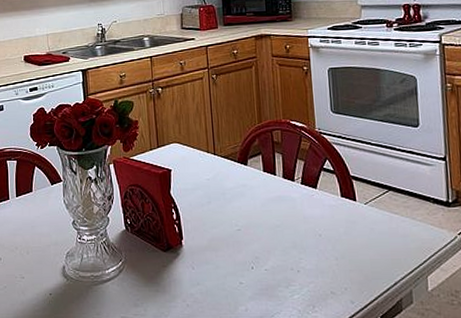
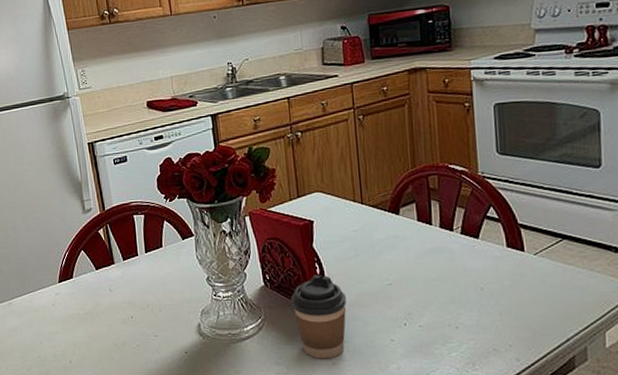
coffee cup: none [149,220,200,301] -> present [290,274,346,359]

